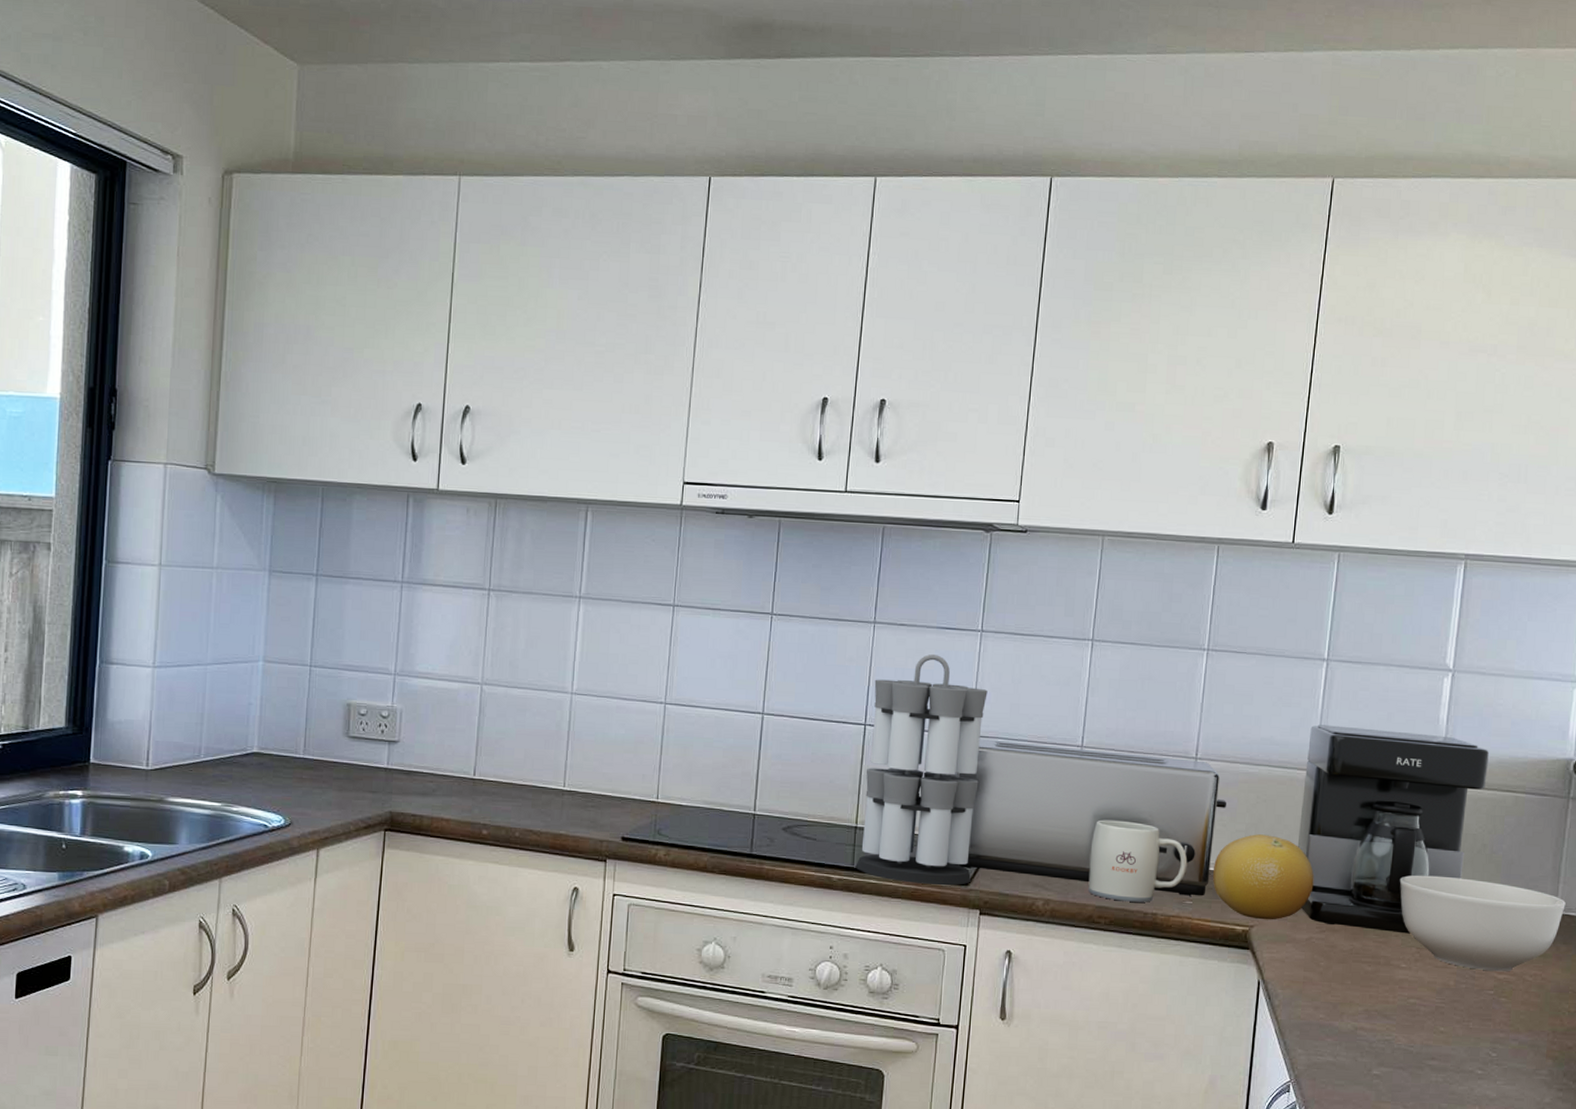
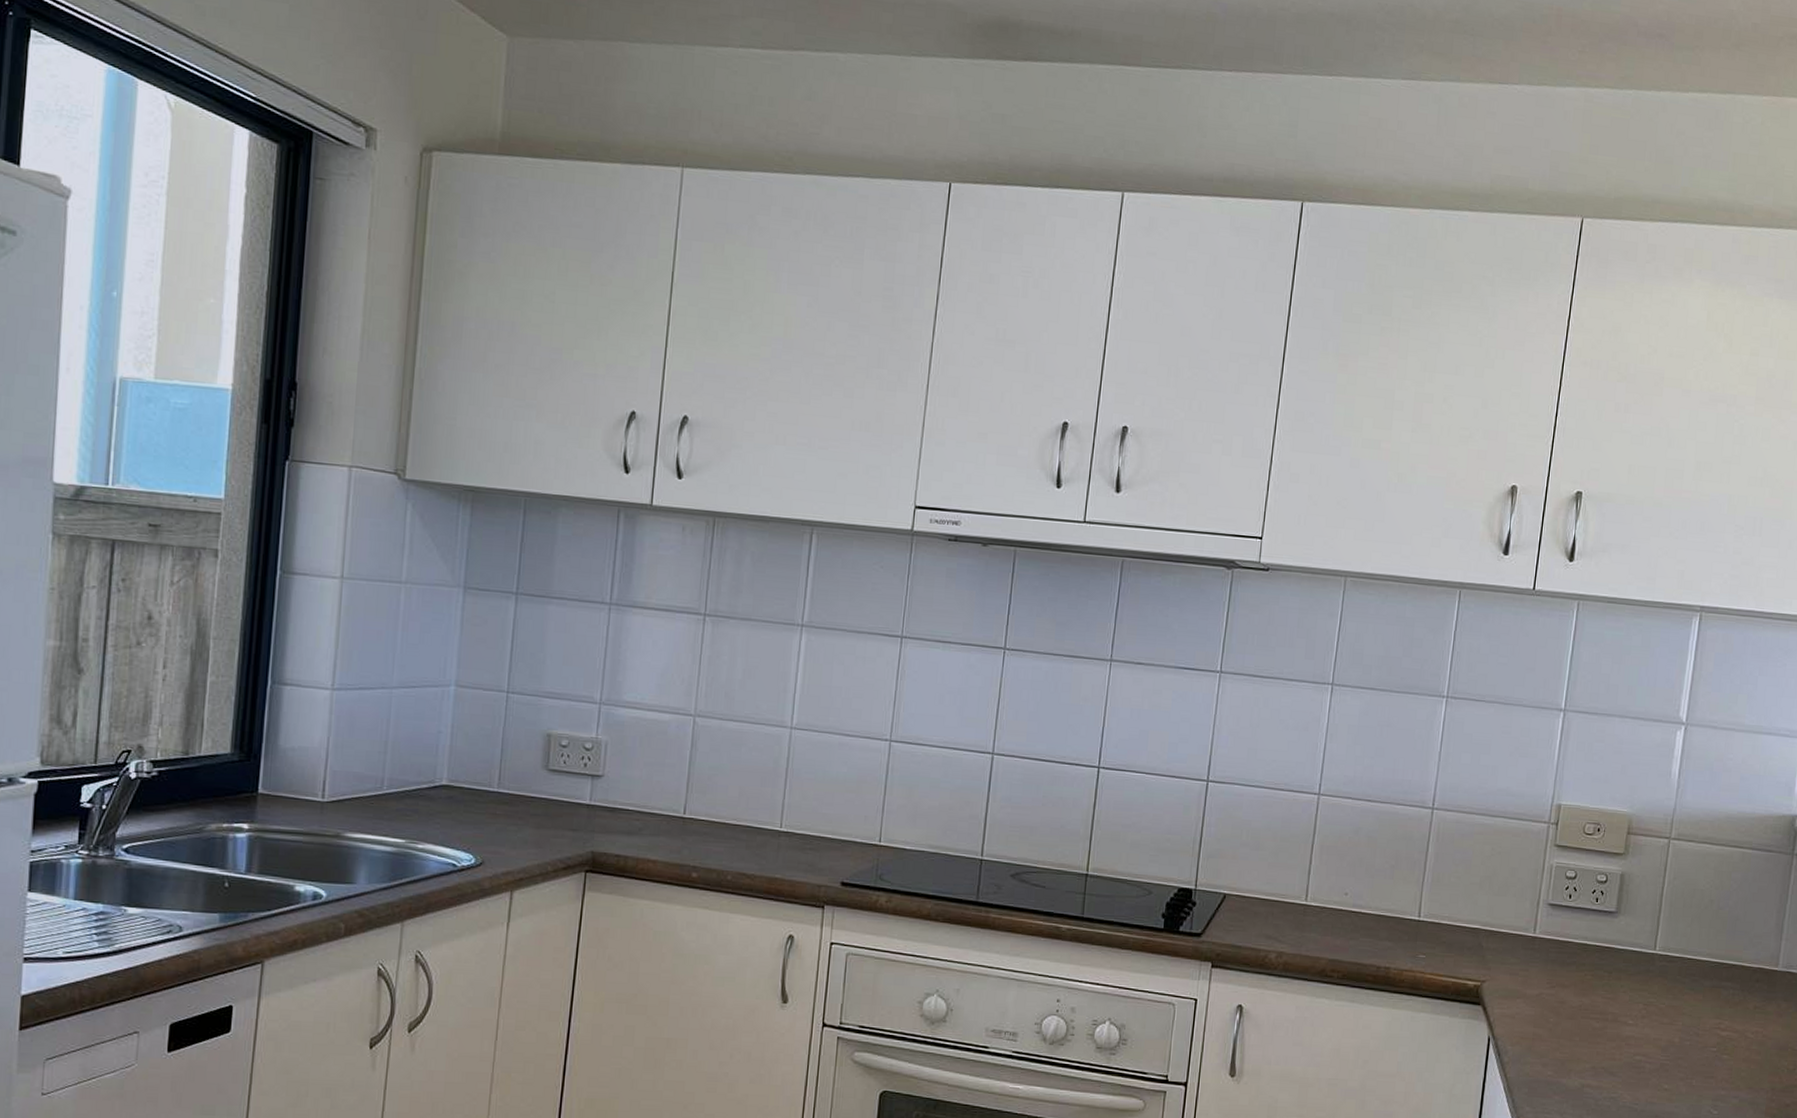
spice rack: present [855,654,988,886] -> none [1085,695,1225,937]
toaster: present [953,738,1226,896] -> none [1186,784,1462,950]
mug: present [1088,819,1188,903] -> none [1321,870,1422,956]
fruit: present [1213,834,1314,920] -> none [1446,887,1546,975]
coffee maker: present [1297,725,1489,934] -> none [1530,776,1718,990]
bowl: present [1399,875,1566,972] -> none [1628,930,1788,1029]

